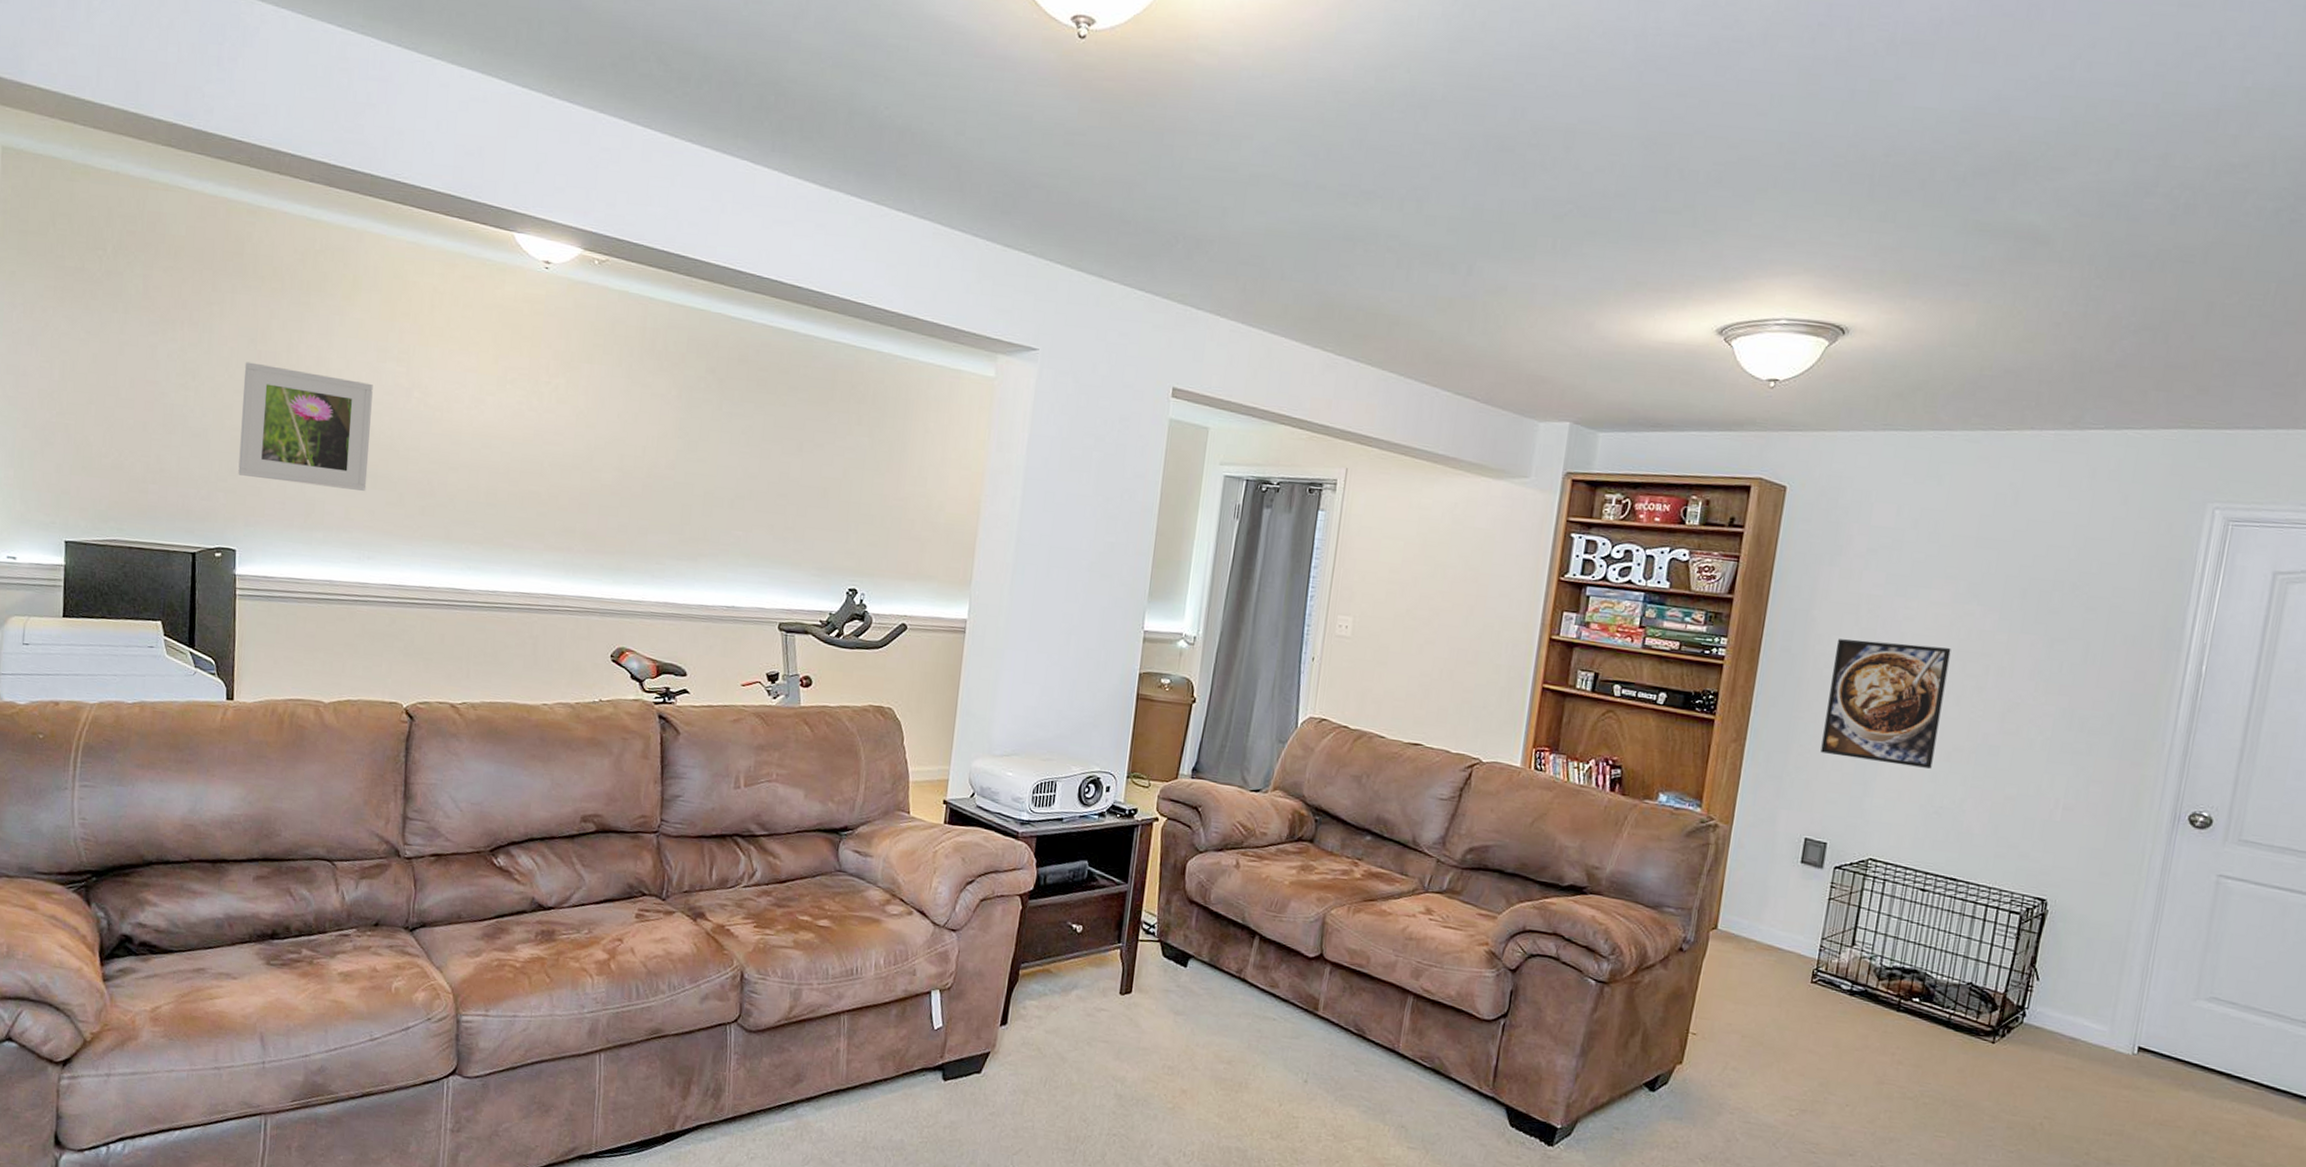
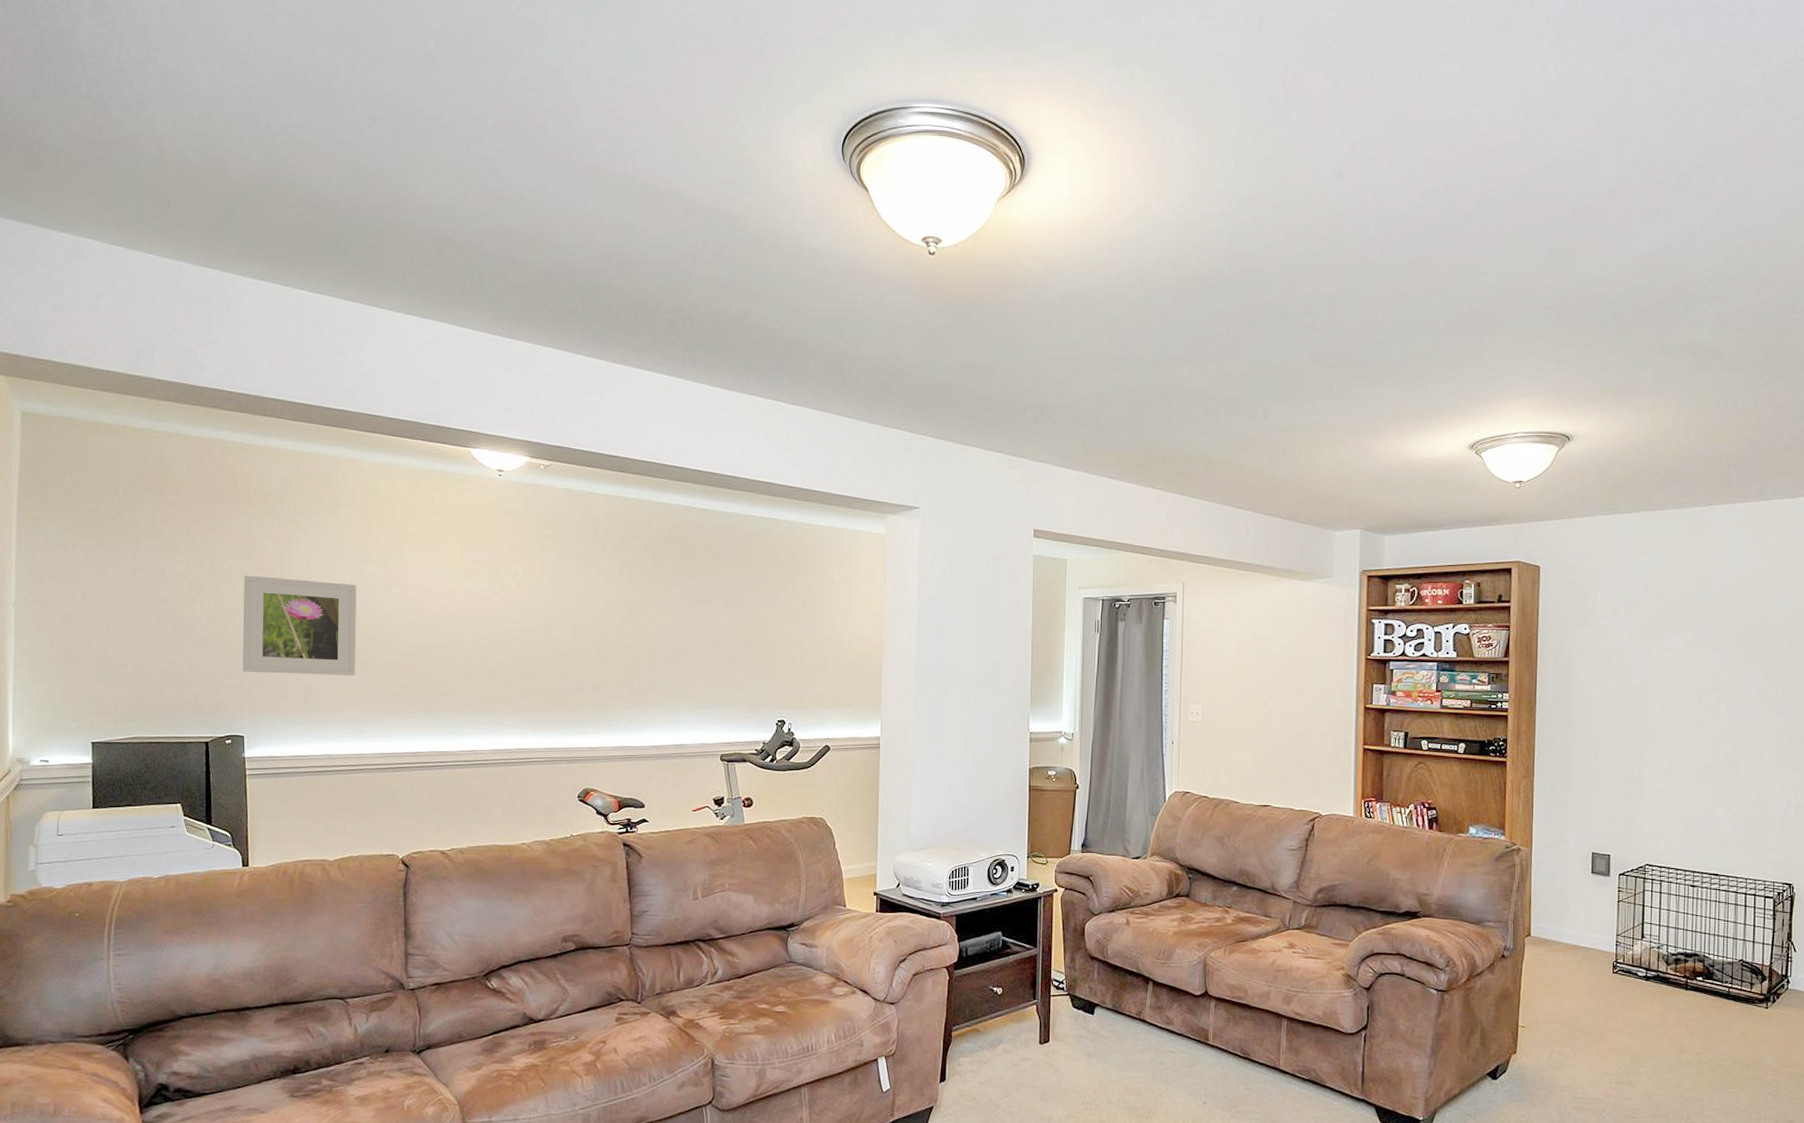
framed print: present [1820,639,1951,769] -> none [1595,684,1688,785]

